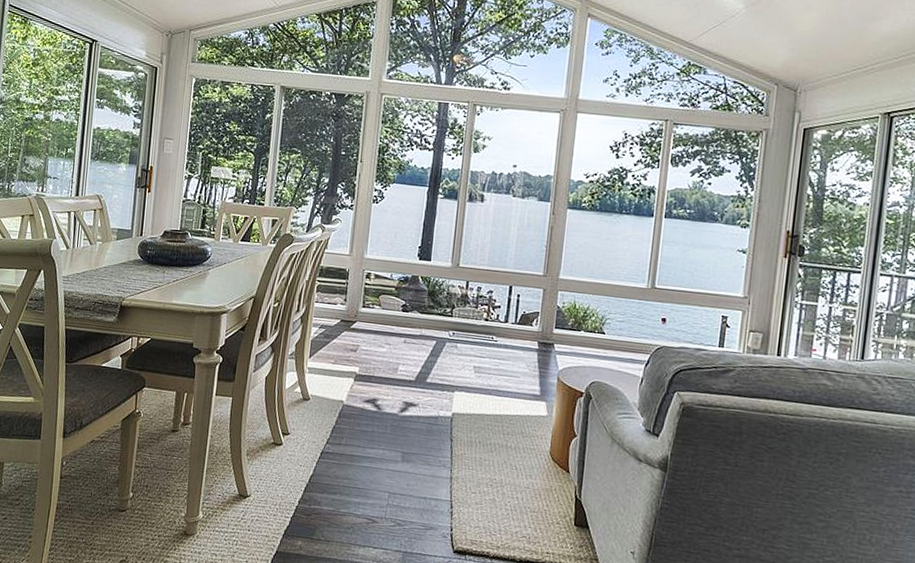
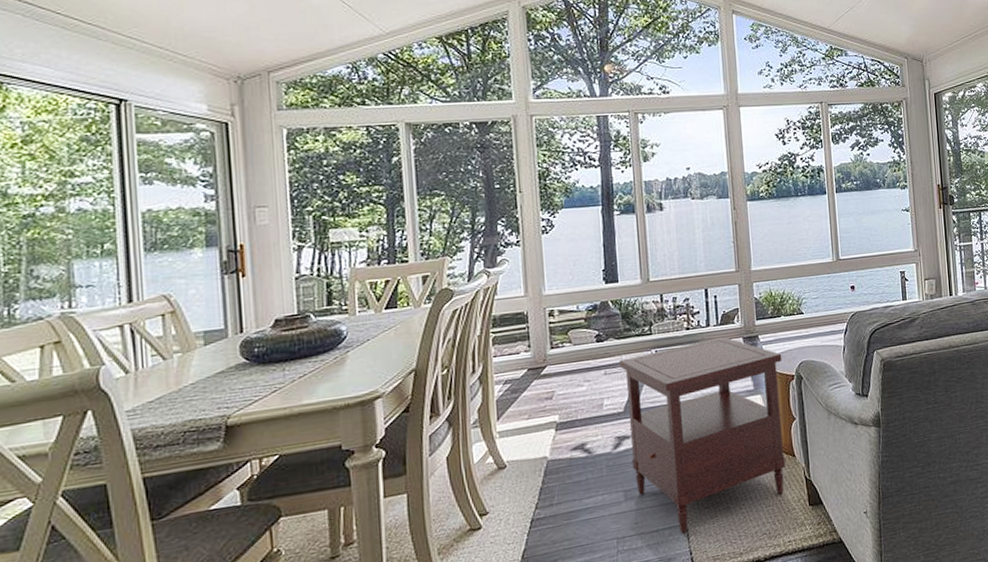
side table: none [413,332,575,510] -> present [619,336,786,534]

